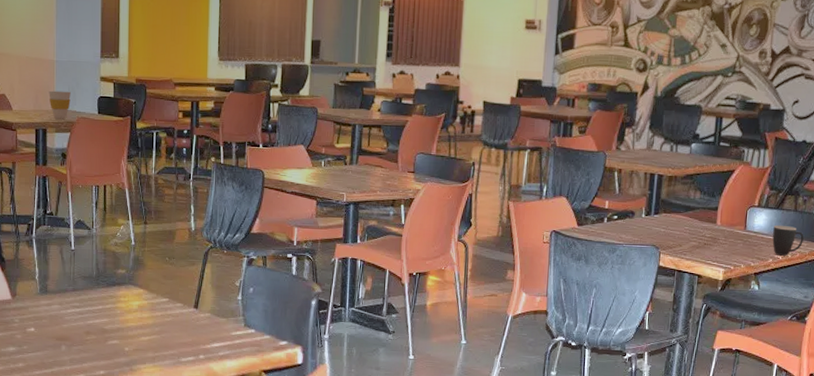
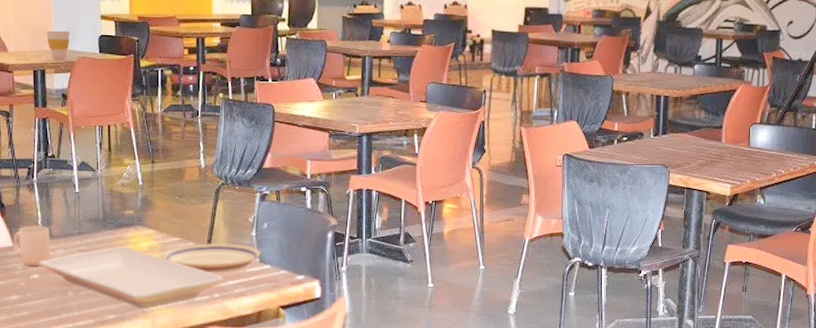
cup: none [12,280,46,320] -> present [13,226,50,266]
tray: none [35,304,209,366] -> present [38,247,223,308]
plate: none [150,305,246,334] -> present [161,243,261,272]
mug: present [772,225,804,256] -> none [775,140,804,170]

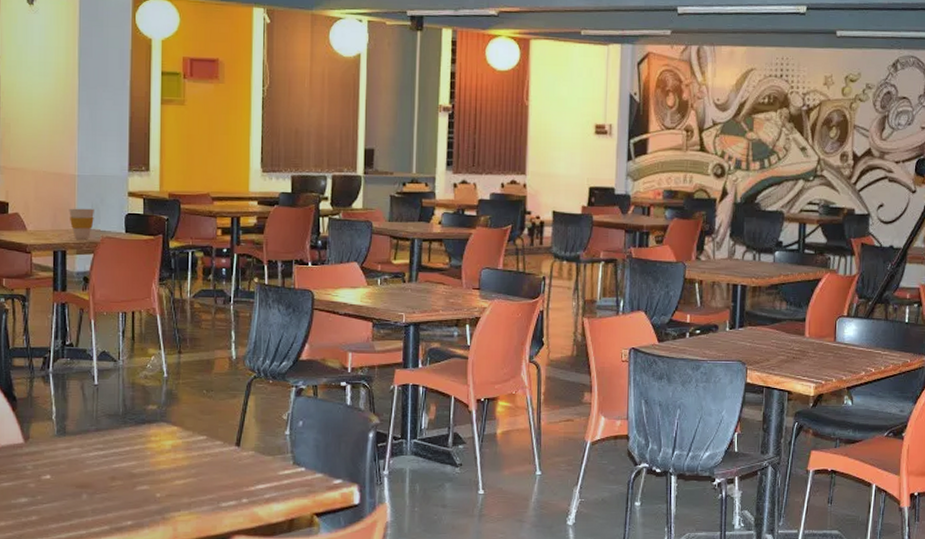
cup: present [13,226,50,266] -> none [24,421,65,466]
tray: present [38,247,223,308] -> none [51,445,253,514]
plate: present [161,243,261,272] -> none [185,442,294,474]

